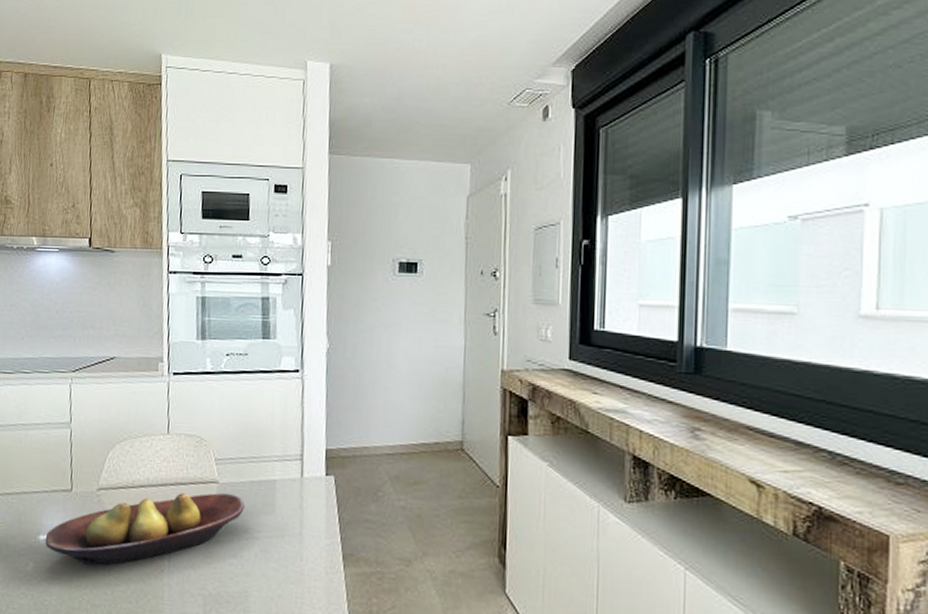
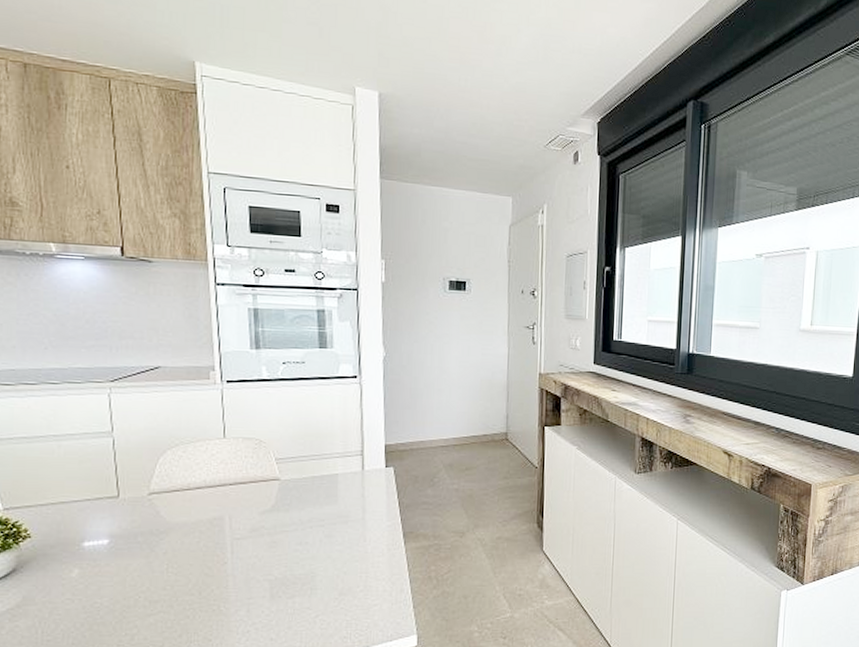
fruit bowl: present [45,493,245,566] -> none [90,489,308,565]

